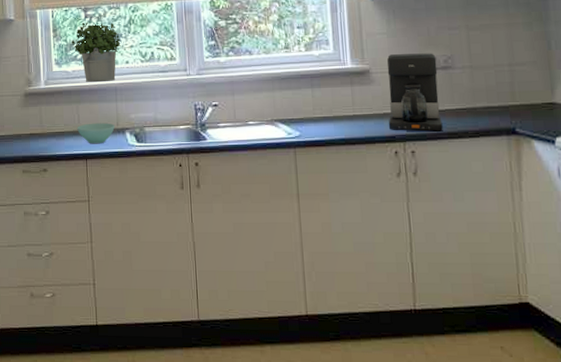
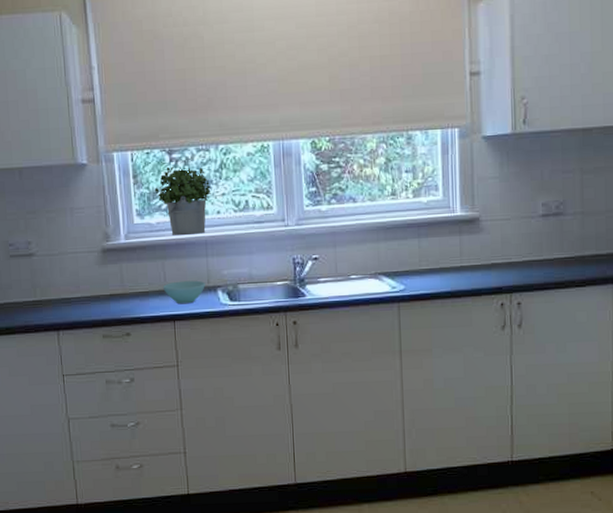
coffee maker: present [387,53,443,132] -> none [495,198,550,283]

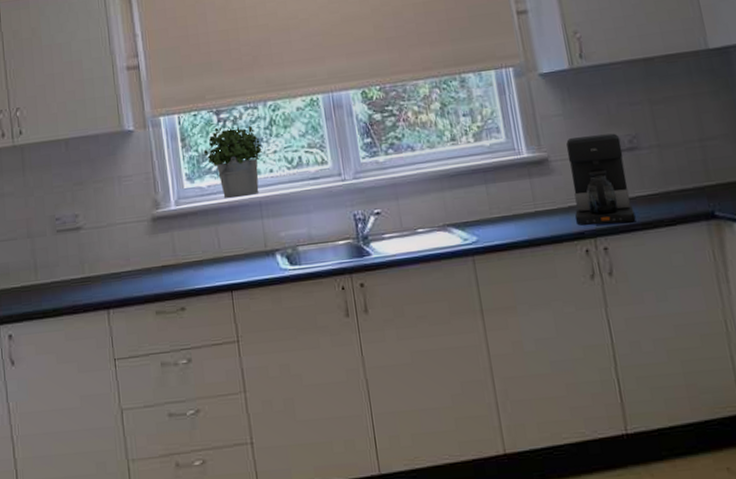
bowl: present [163,280,205,304] -> none [218,244,263,272]
coffee maker: none [495,198,550,283] -> present [566,133,636,227]

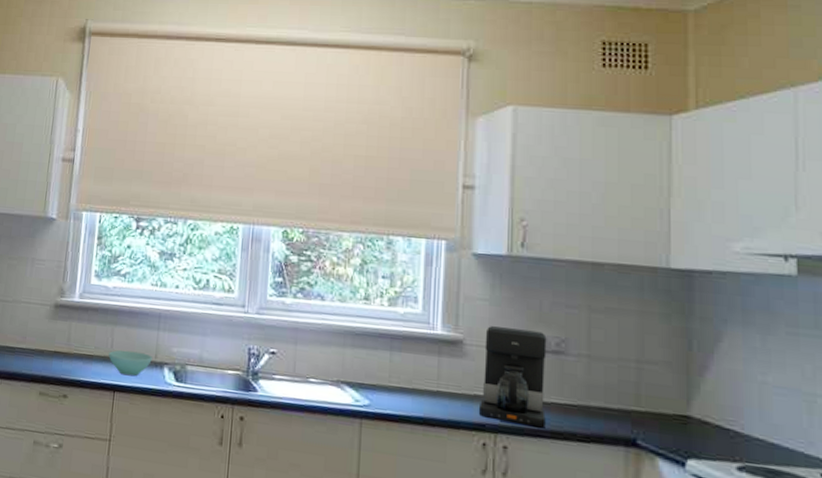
potted plant: present [203,125,263,199] -> none [115,233,173,306]
bowl: none [218,244,263,272] -> present [108,350,152,376]

